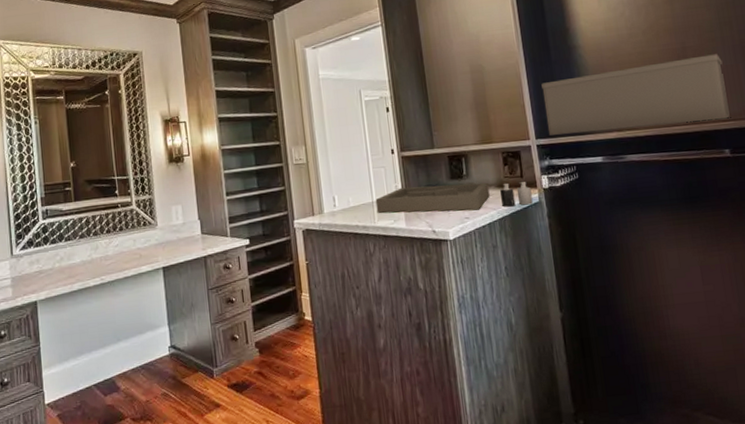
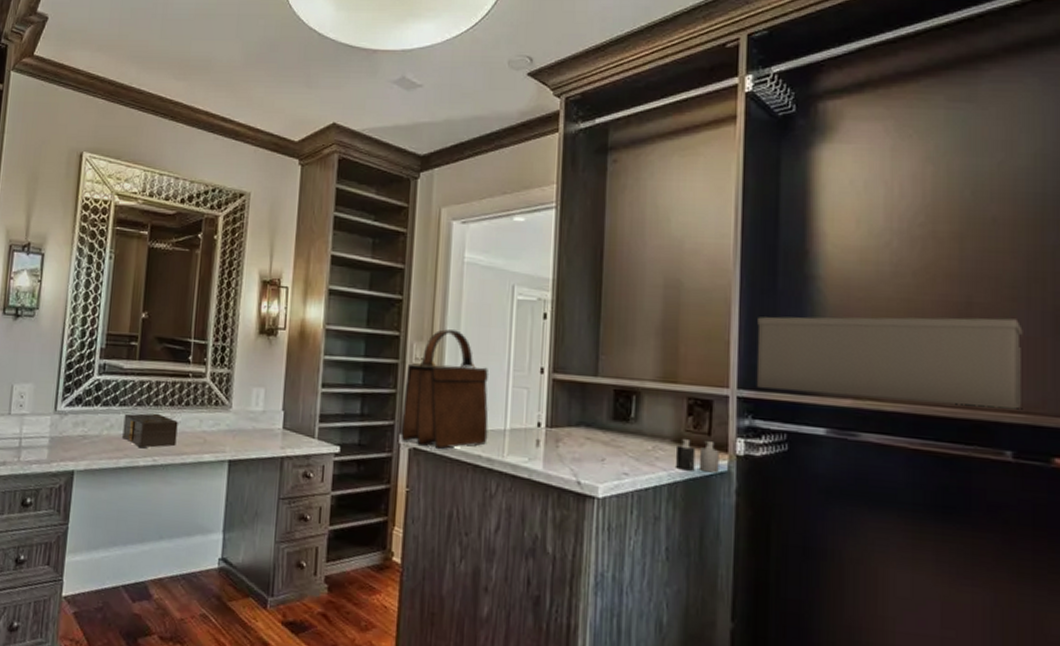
jewelry box: none [71,241,118,272] -> present [122,413,178,449]
handbag: none [290,132,361,226] -> present [400,329,489,449]
decorative tray: present [375,183,490,214] -> none [508,418,662,467]

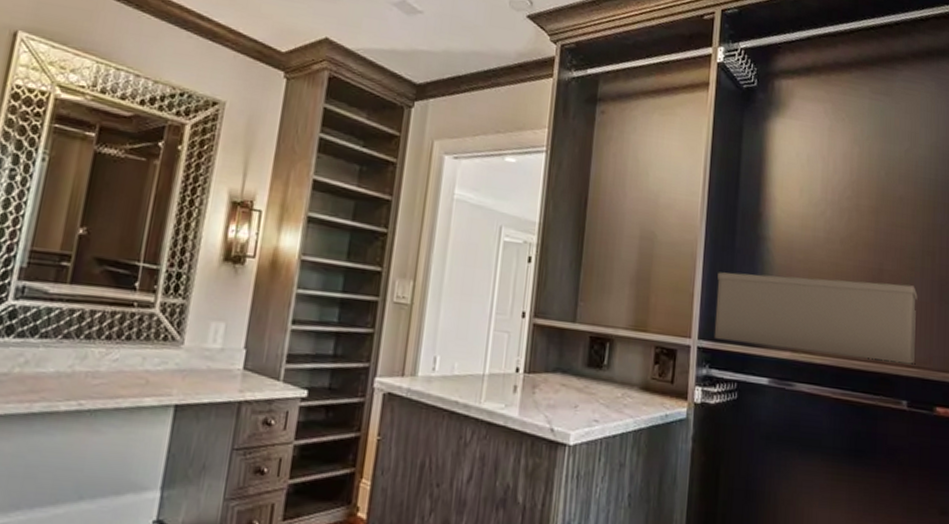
jewelry box: present [122,413,178,449] -> none [39,347,115,390]
handbag: present [400,329,489,449] -> none [375,267,471,394]
candle: present [676,438,719,473] -> none [642,385,680,420]

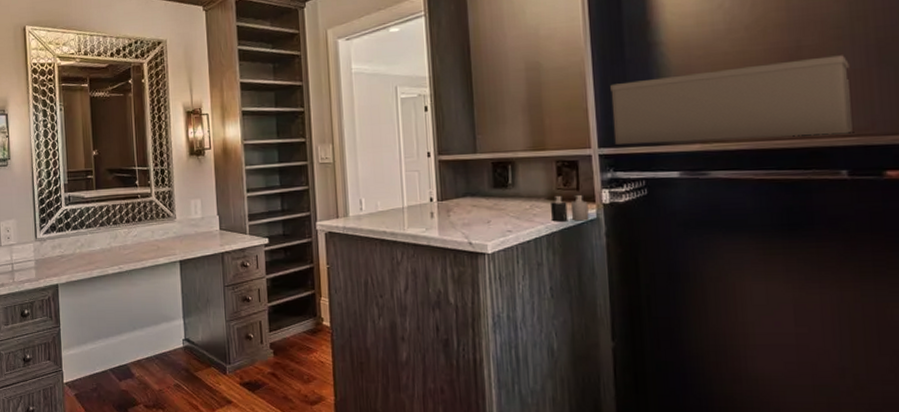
candle: none [642,385,680,420] -> present [551,194,589,222]

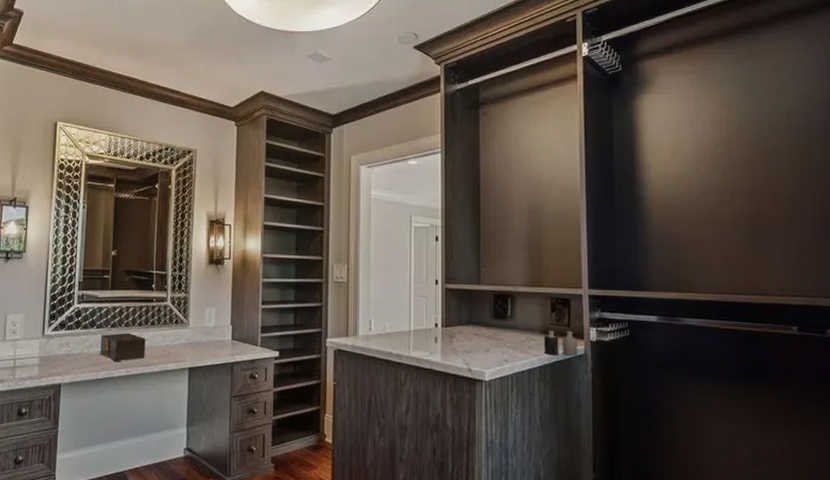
jewelry box: none [91,230,136,260] -> present [100,332,146,362]
storage box: present [610,55,852,146] -> none [601,224,802,294]

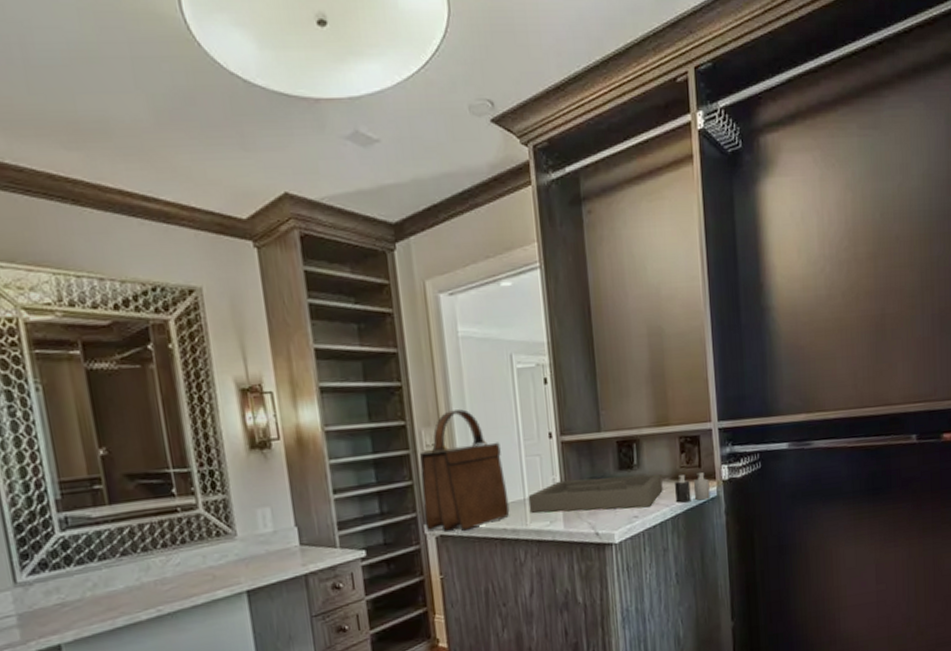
jewelry box: present [100,332,146,362] -> none [108,559,181,602]
handbag: none [327,253,396,349] -> present [419,409,510,532]
decorative tray: none [413,320,533,354] -> present [528,474,663,514]

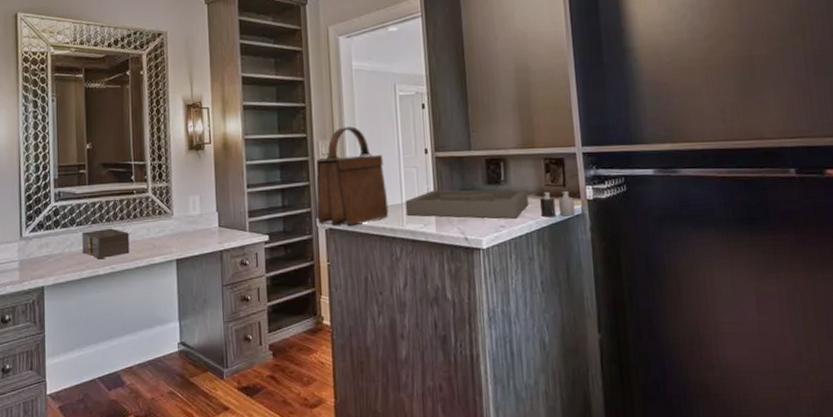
jewelry box: none [108,559,181,602] -> present [82,228,130,260]

